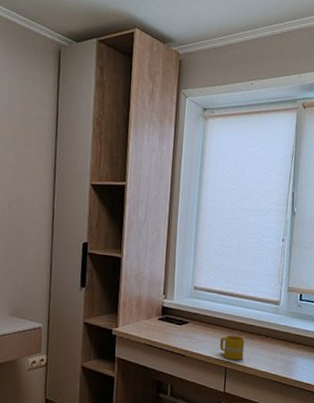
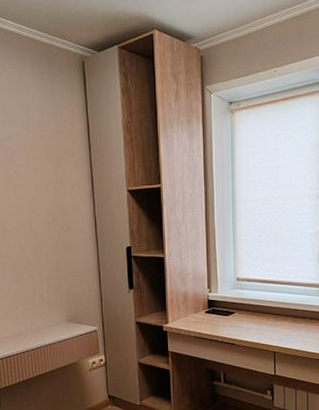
mug: present [219,335,245,360] -> none [266,320,291,344]

